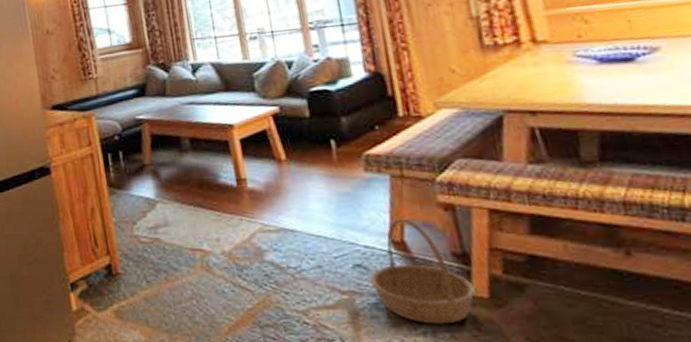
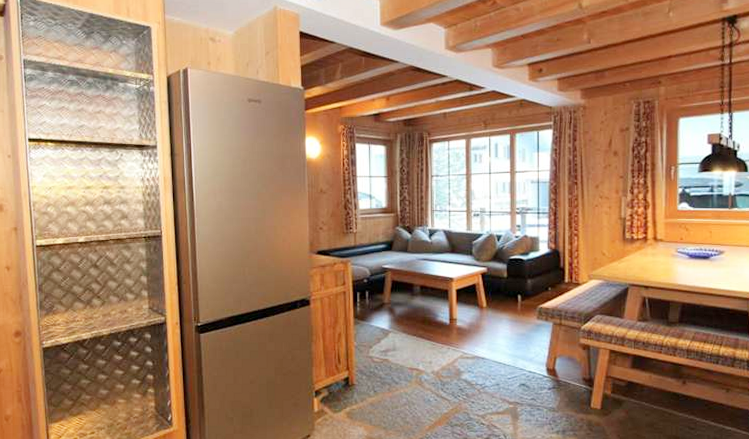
basket: present [370,218,476,325] -> none [529,353,593,426]

